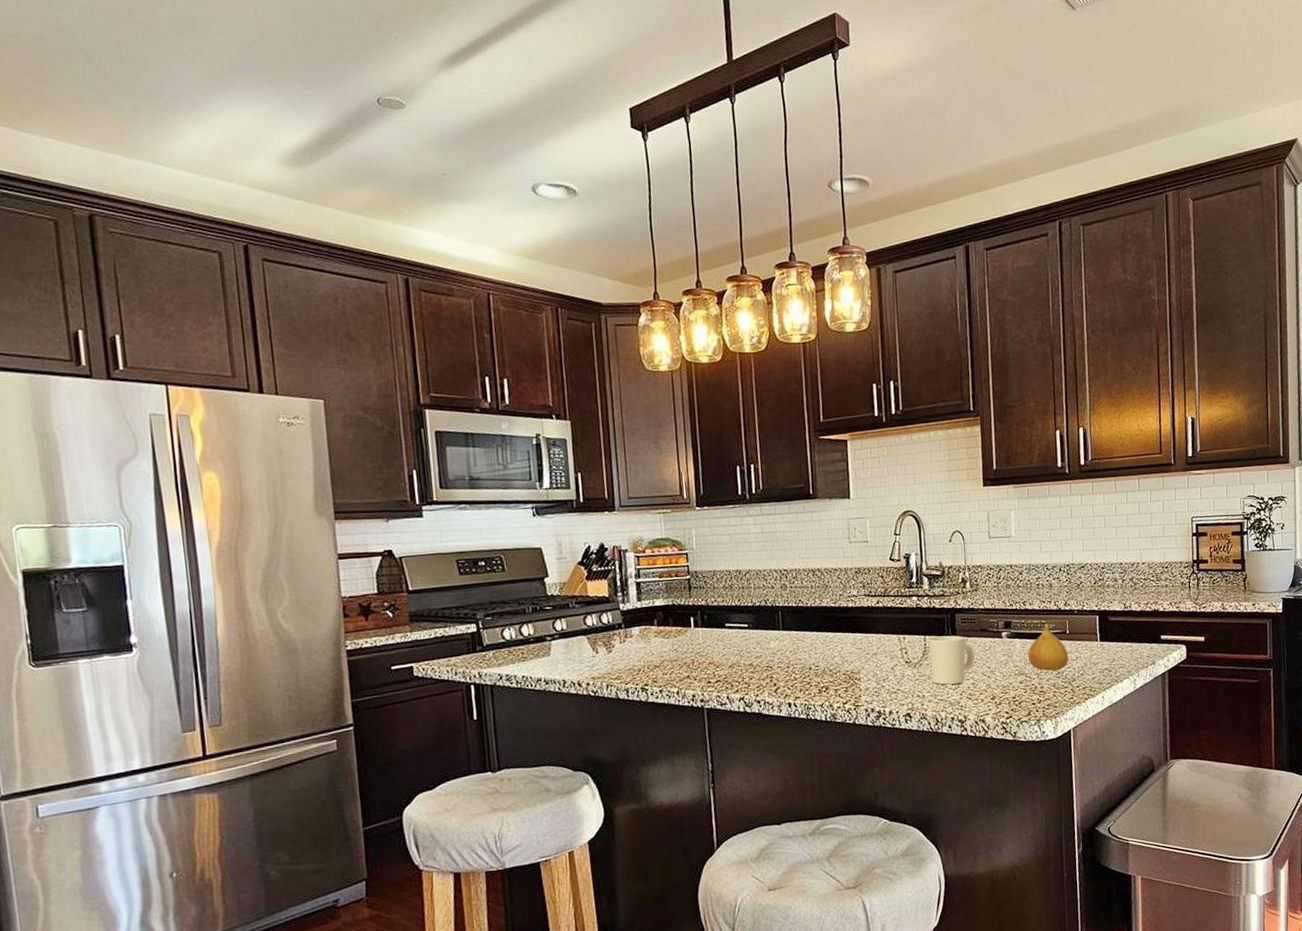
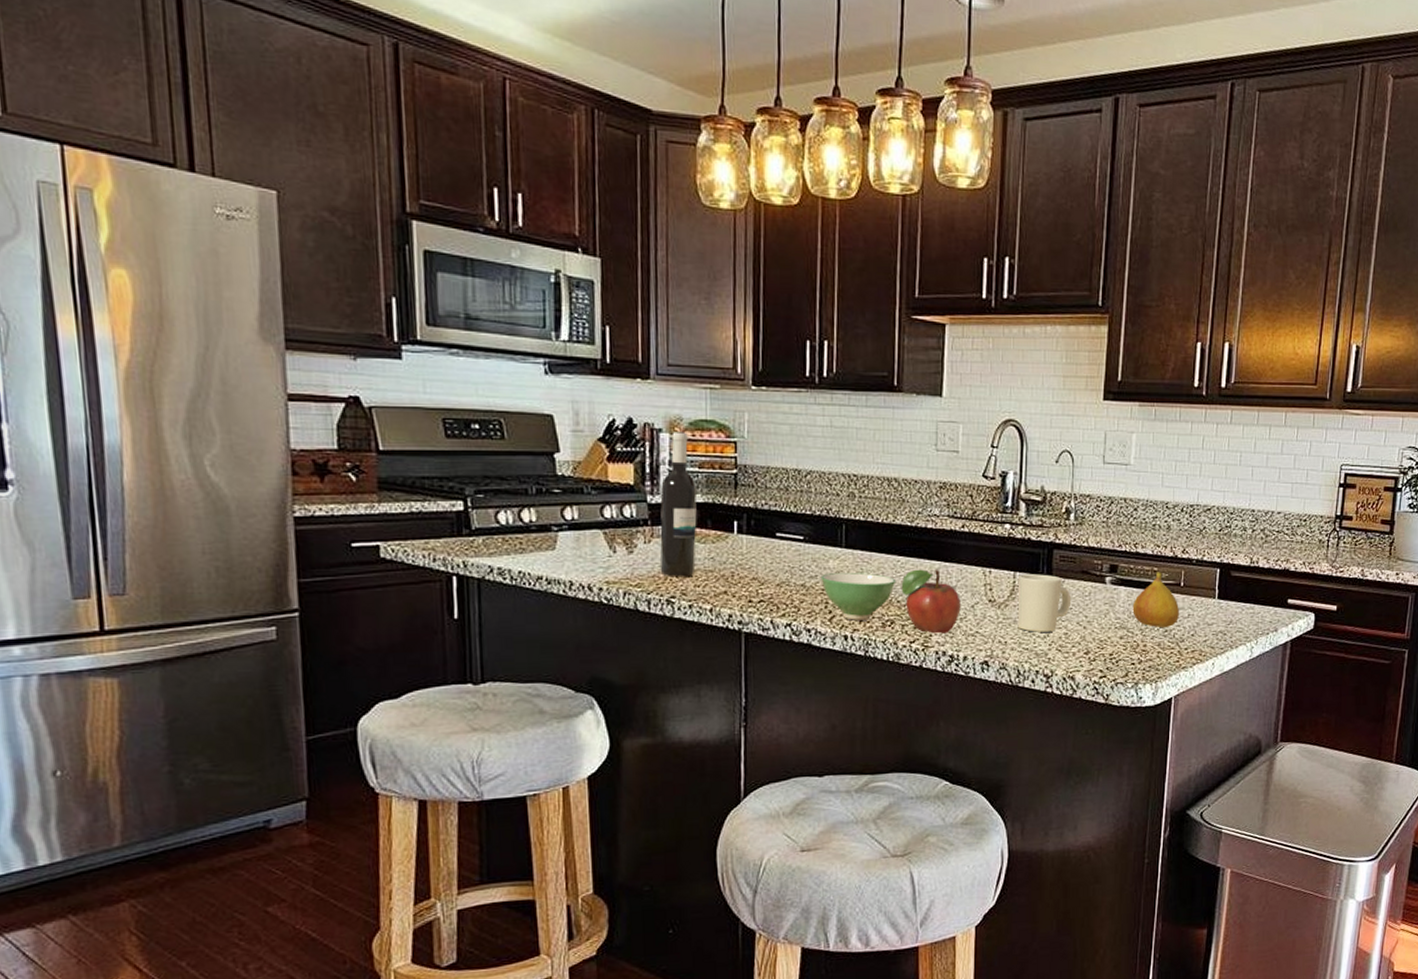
wine bottle: none [630,550,663,669] -> present [659,432,698,578]
bowl: none [764,649,827,690] -> present [820,573,897,621]
fruit: none [831,640,883,695] -> present [901,569,961,634]

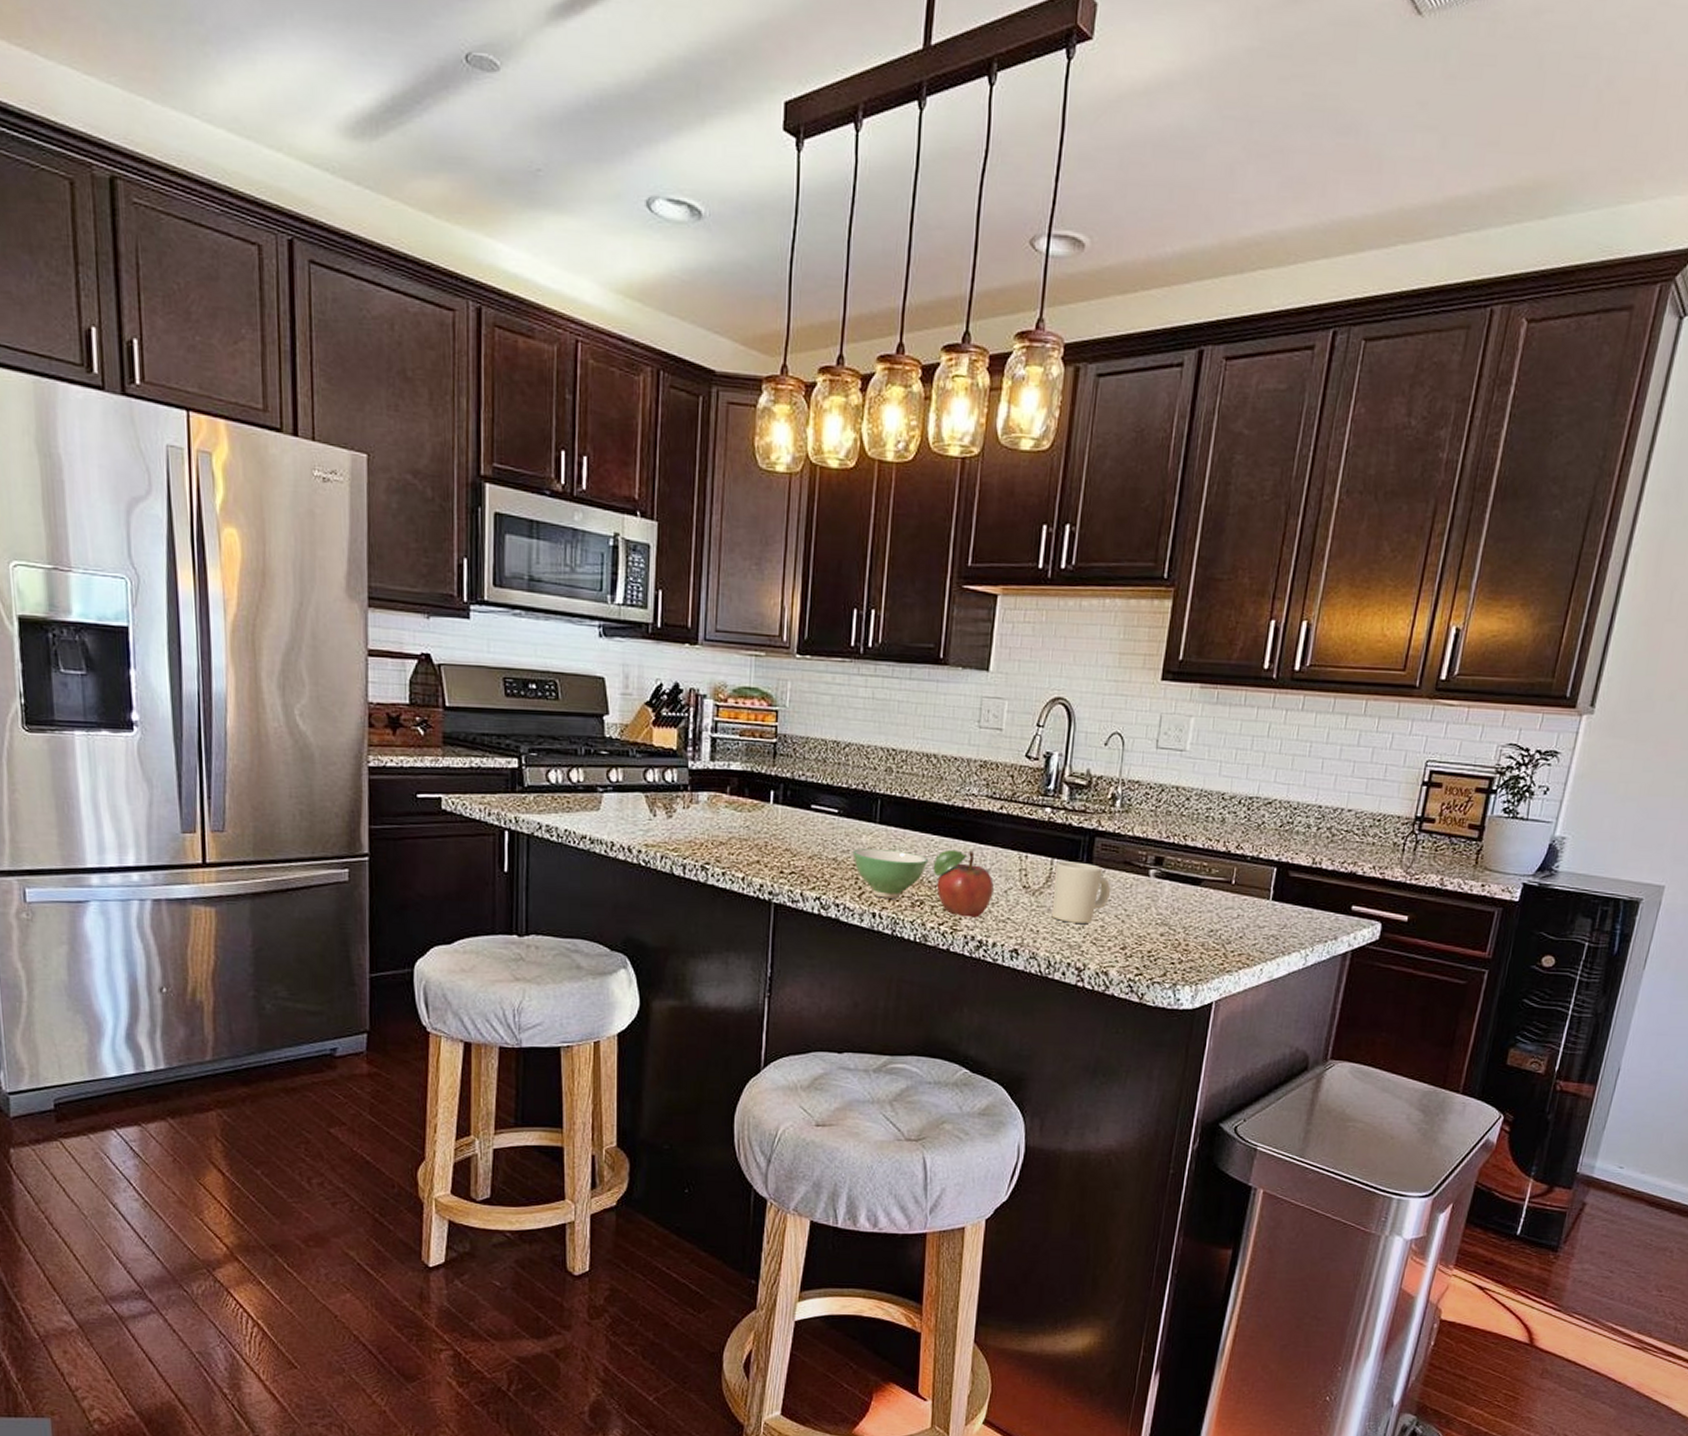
wine bottle: present [659,432,698,578] -> none [696,698,737,845]
fruit: present [1132,572,1180,628] -> none [1176,867,1229,928]

